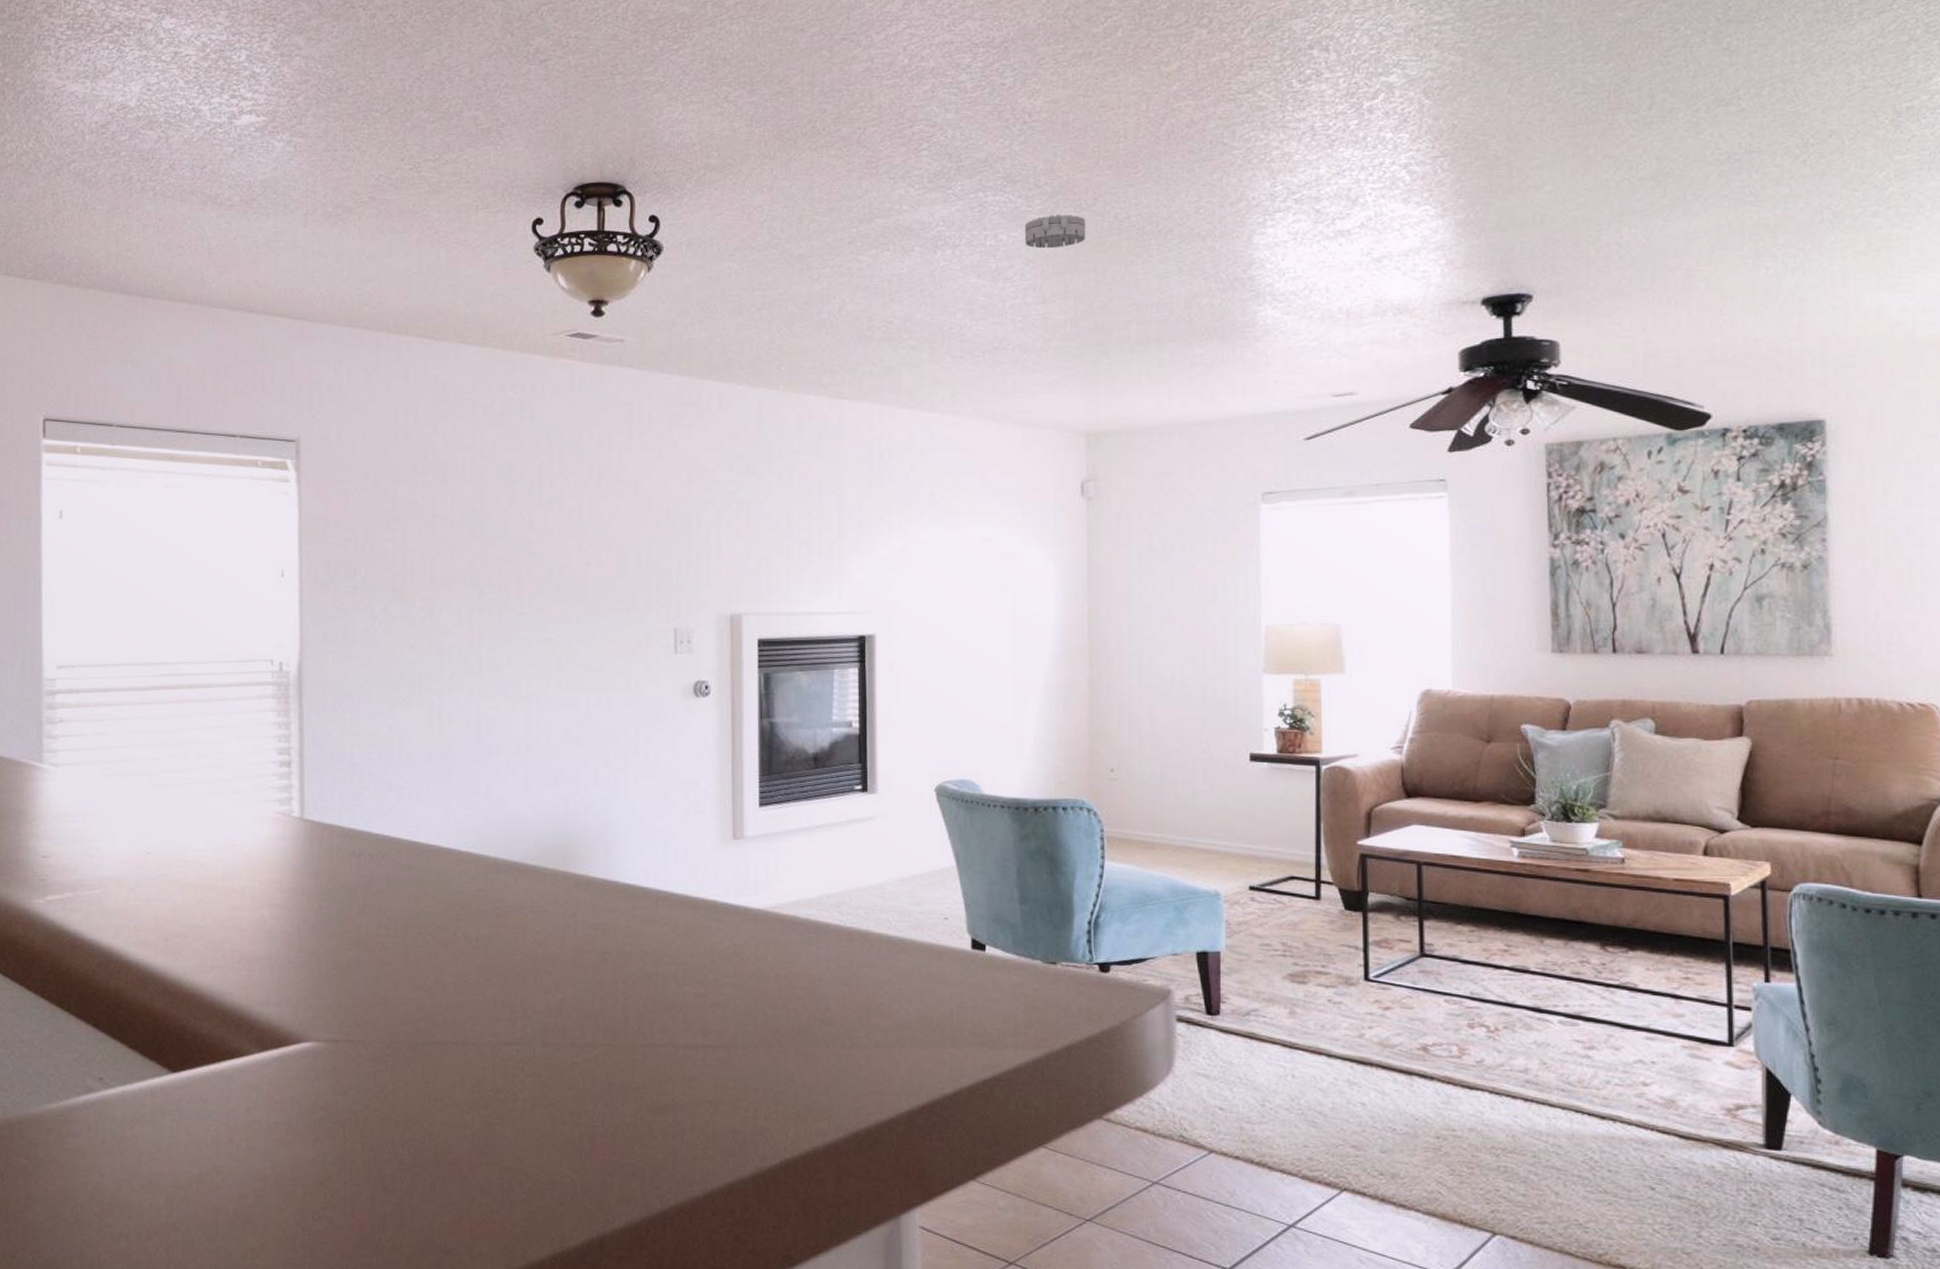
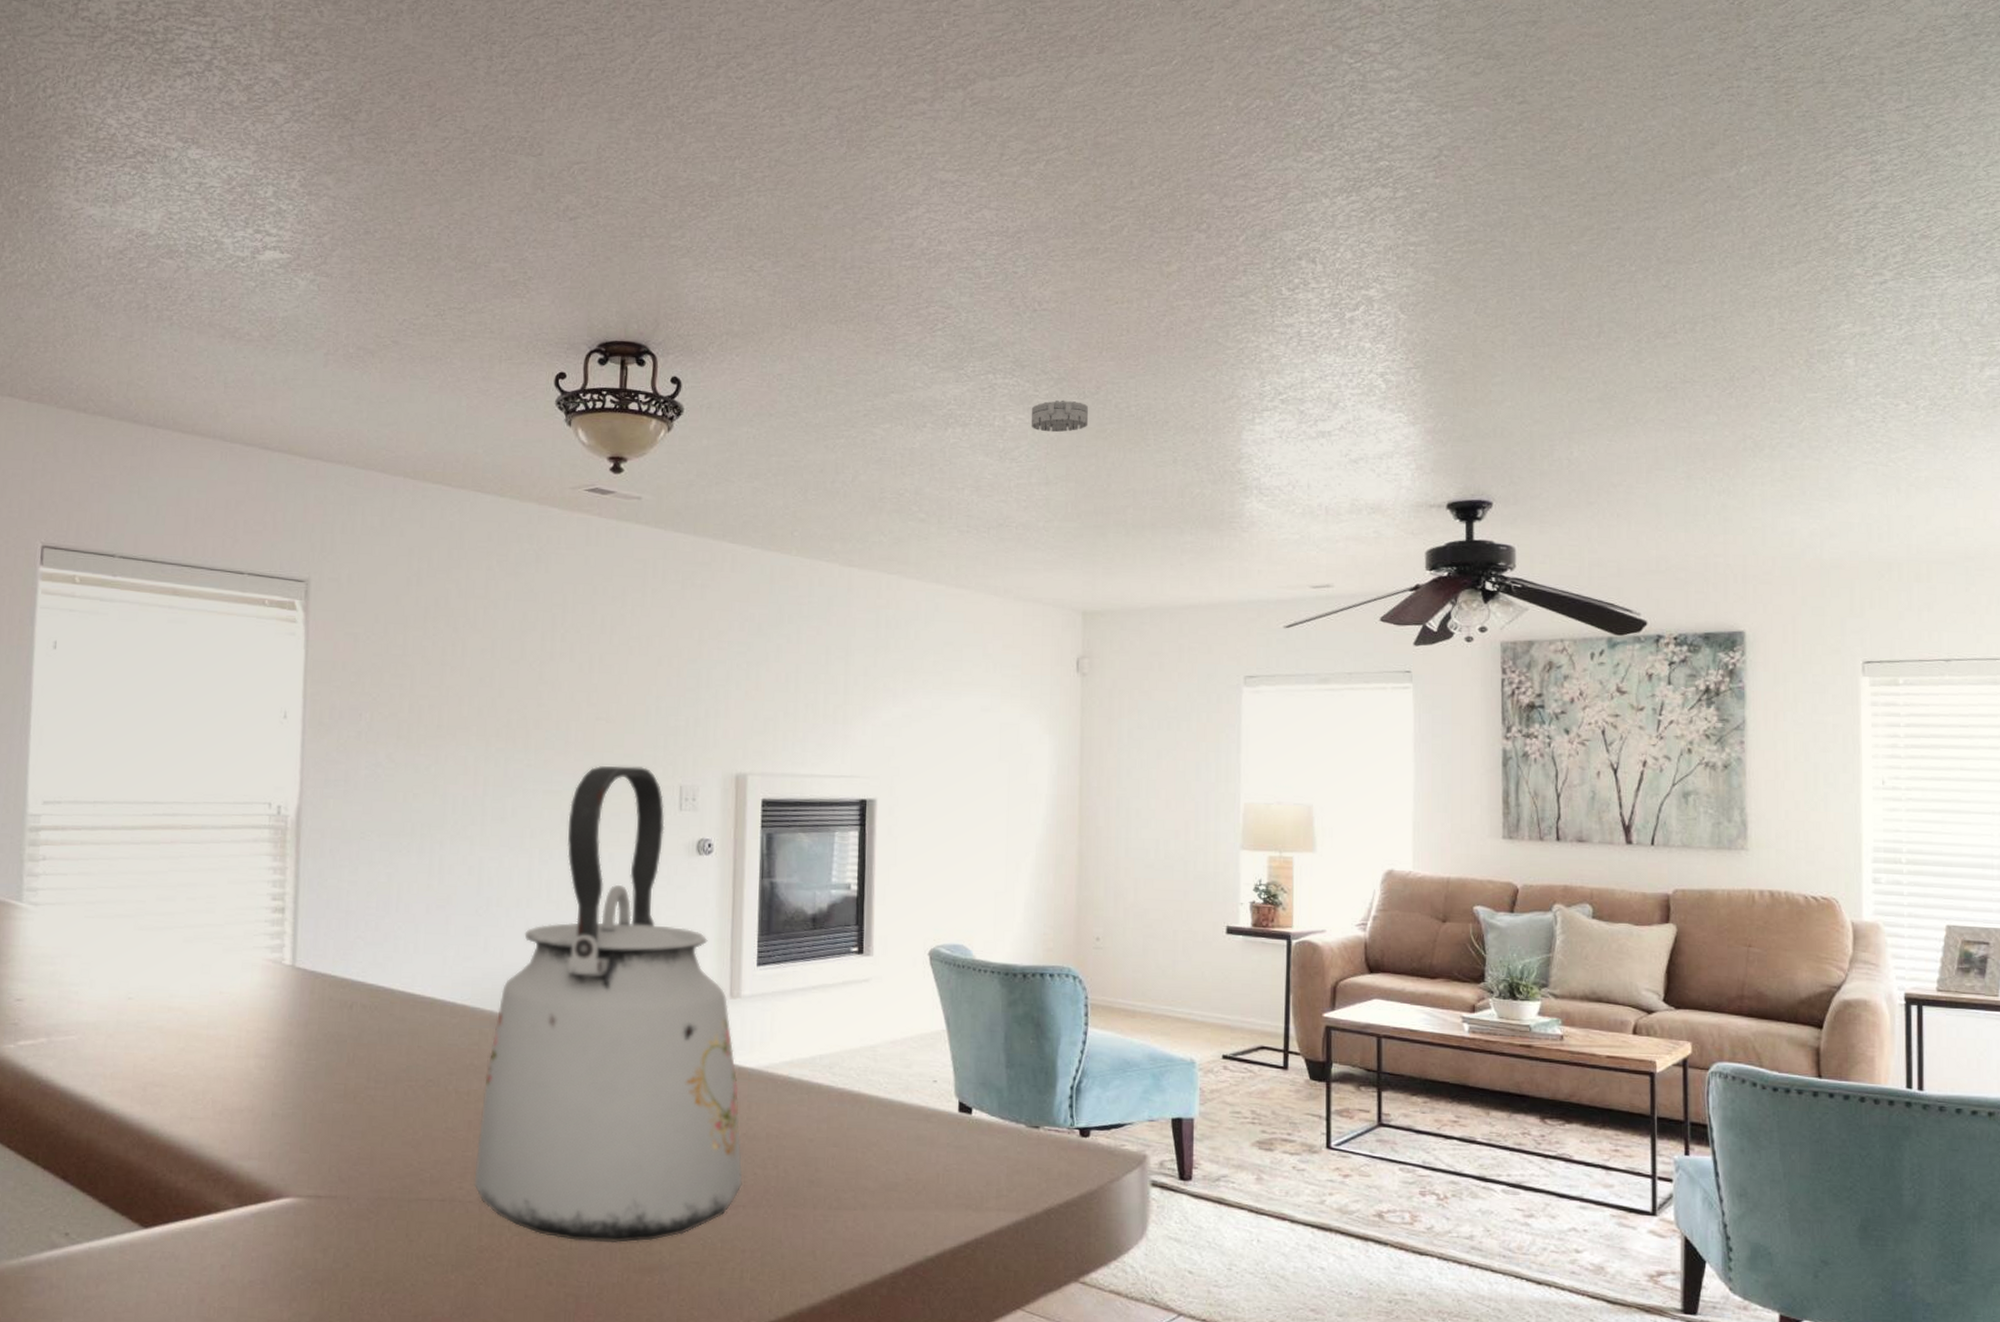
kettle: none [486,611,753,1083] -> present [474,766,743,1243]

